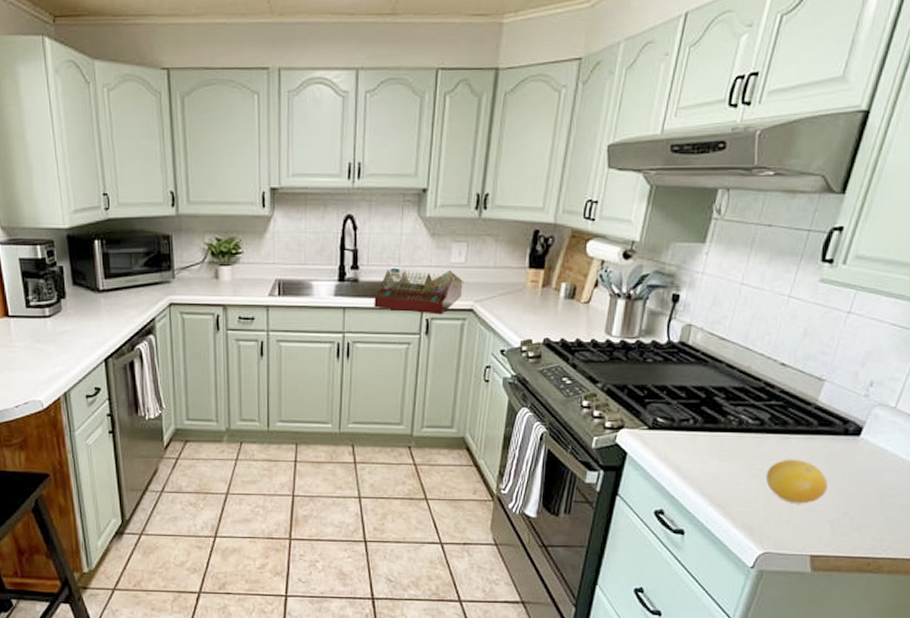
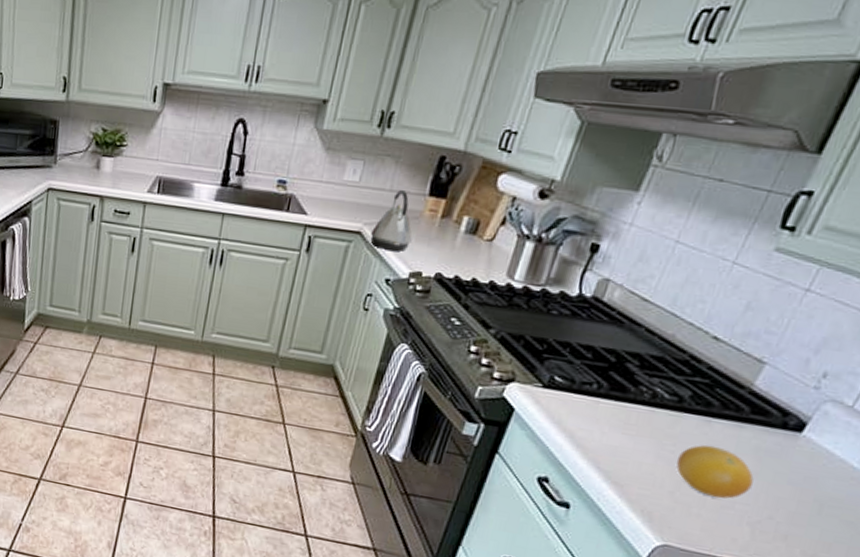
dish rack: present [374,269,465,315] -> none [255,180,356,234]
kettle: none [482,266,519,323] -> present [370,190,412,252]

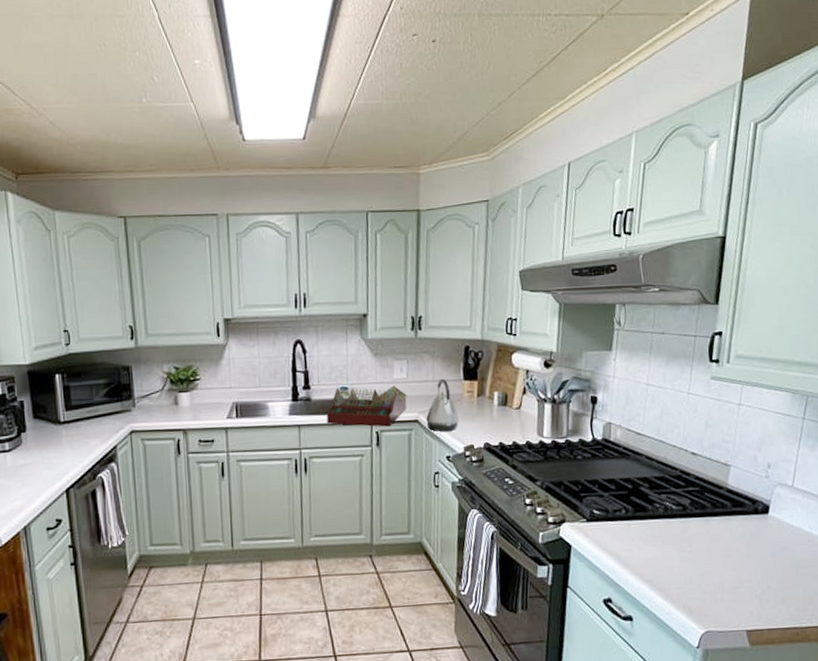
dish rack: none [255,180,356,234] -> present [326,385,408,427]
fruit: present [676,445,754,499] -> none [695,539,750,581]

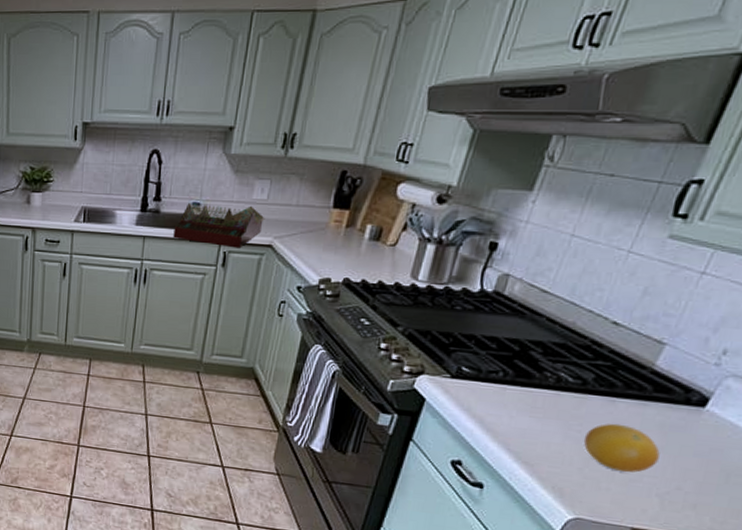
kettle: present [426,379,460,431] -> none [281,205,320,261]
fruit: none [695,539,750,581] -> present [583,423,660,473]

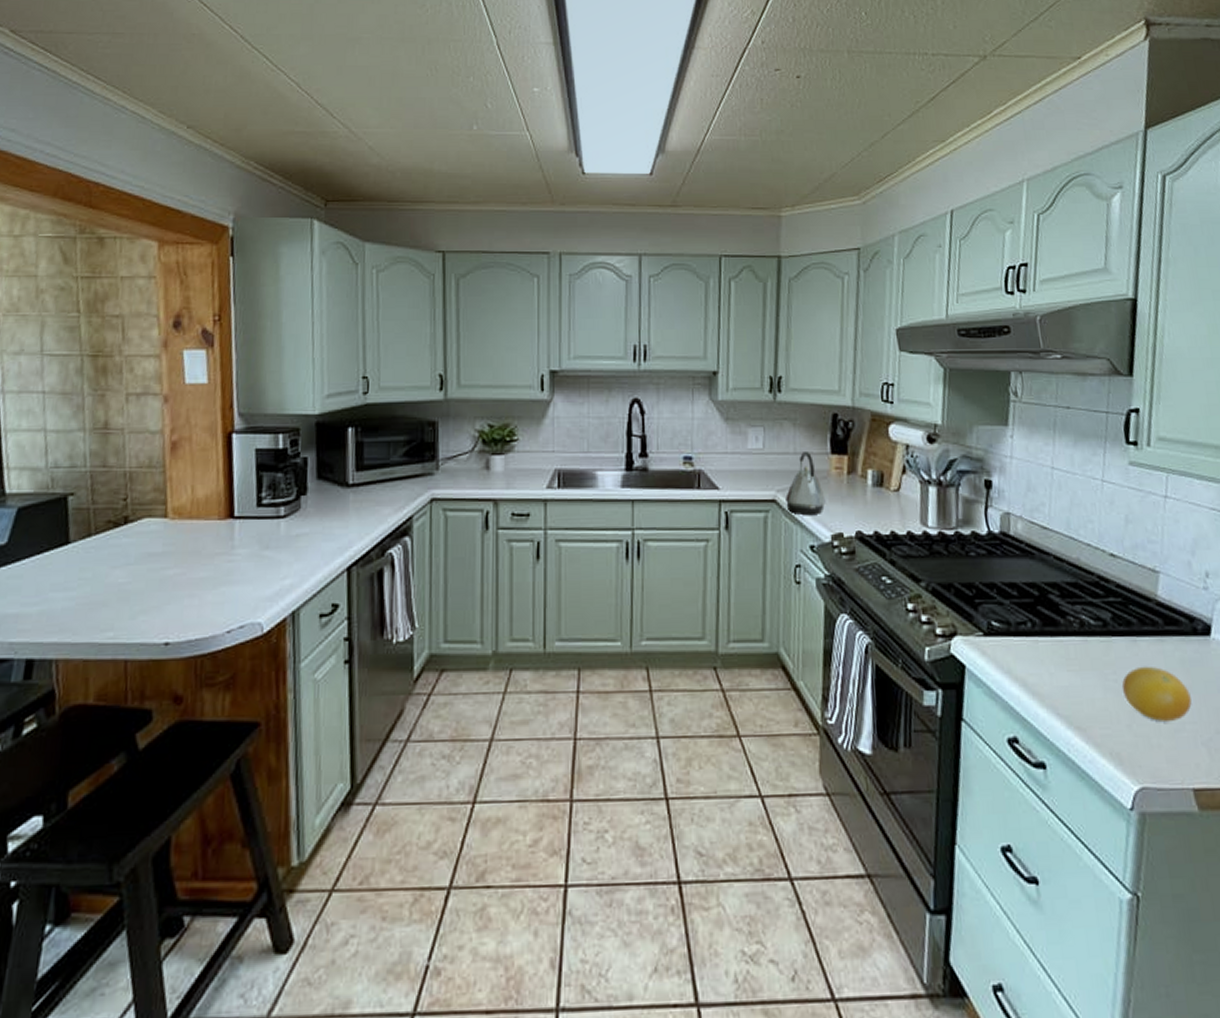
dish rack: present [173,203,265,249] -> none [666,456,764,507]
kettle: none [281,205,320,261] -> present [785,452,826,515]

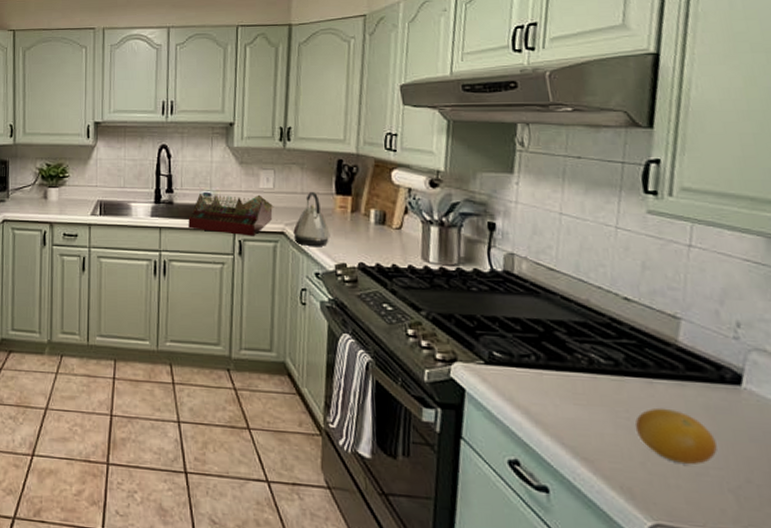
dish rack: none [666,456,764,507] -> present [188,194,274,236]

